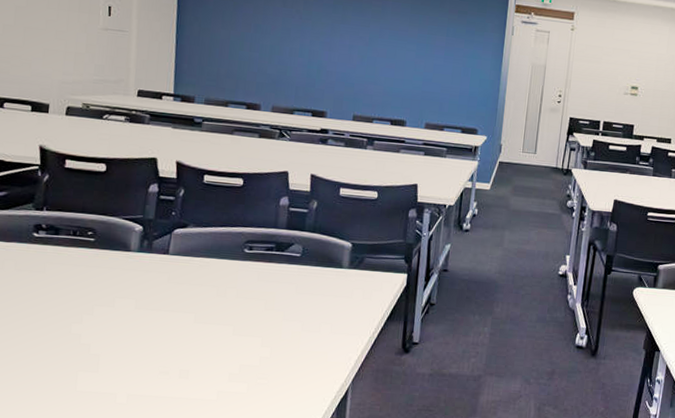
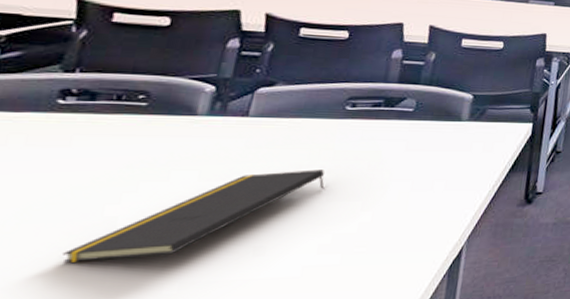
notepad: none [46,305,231,370] -> present [61,170,325,263]

